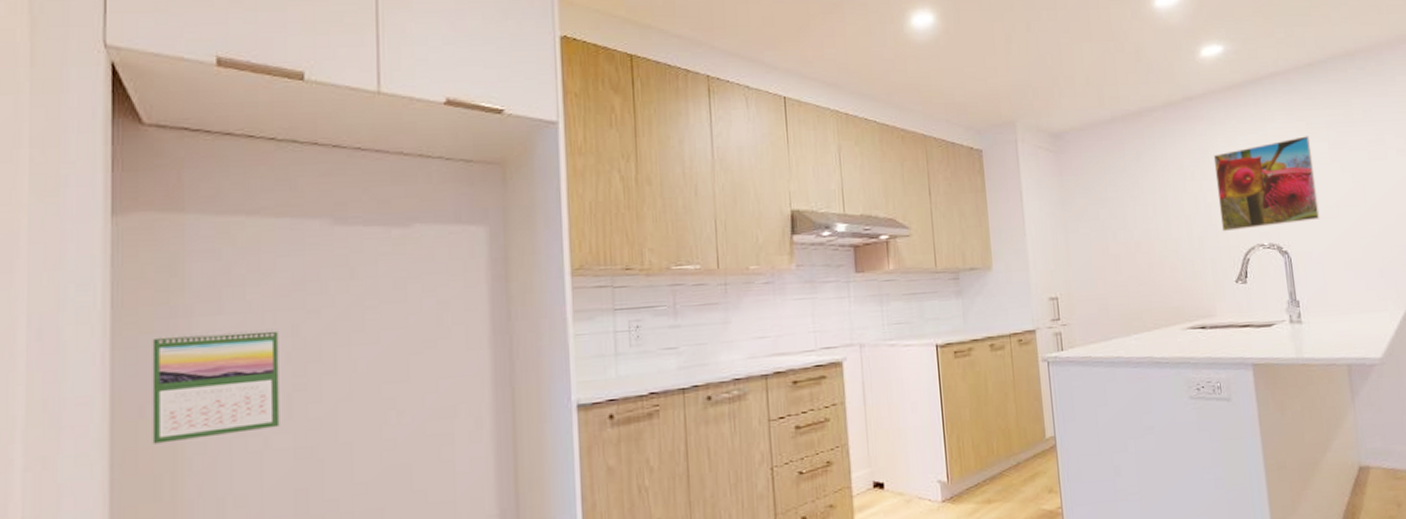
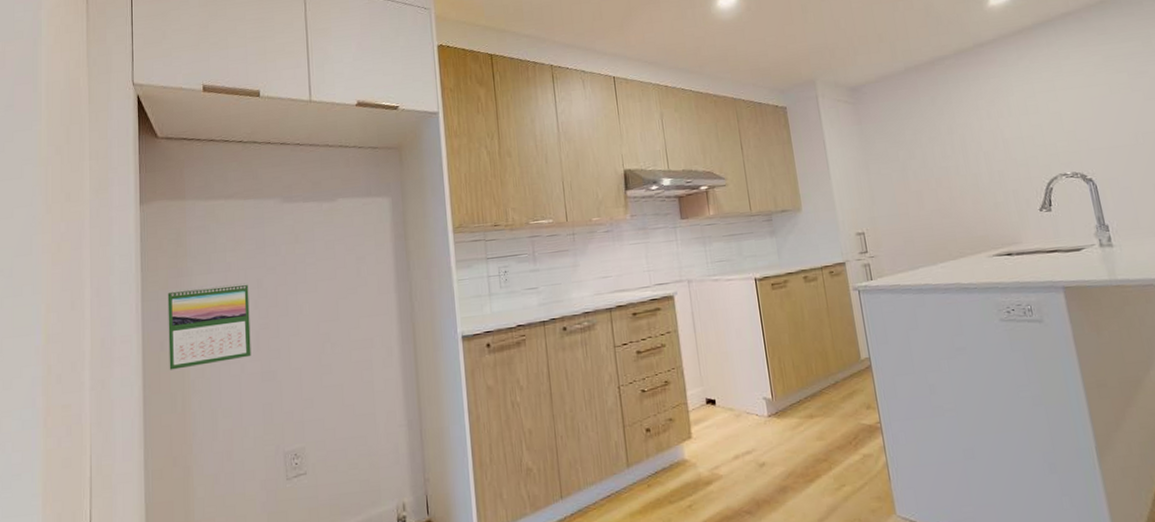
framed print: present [1213,136,1320,232] -> none [1008,69,1125,165]

